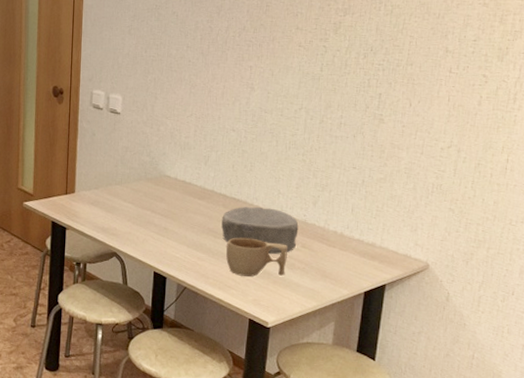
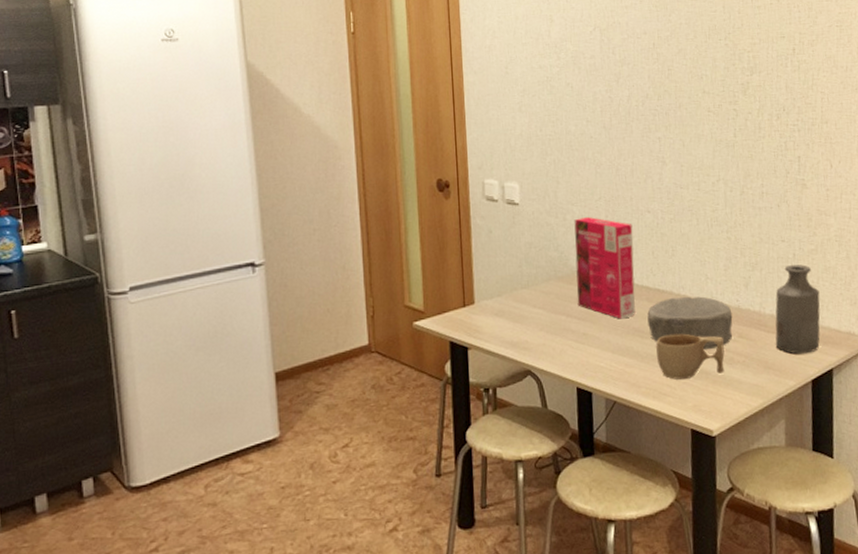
cereal box: none [162,130,218,220] -> present [574,217,636,319]
bottle: none [334,190,383,269] -> present [775,264,821,354]

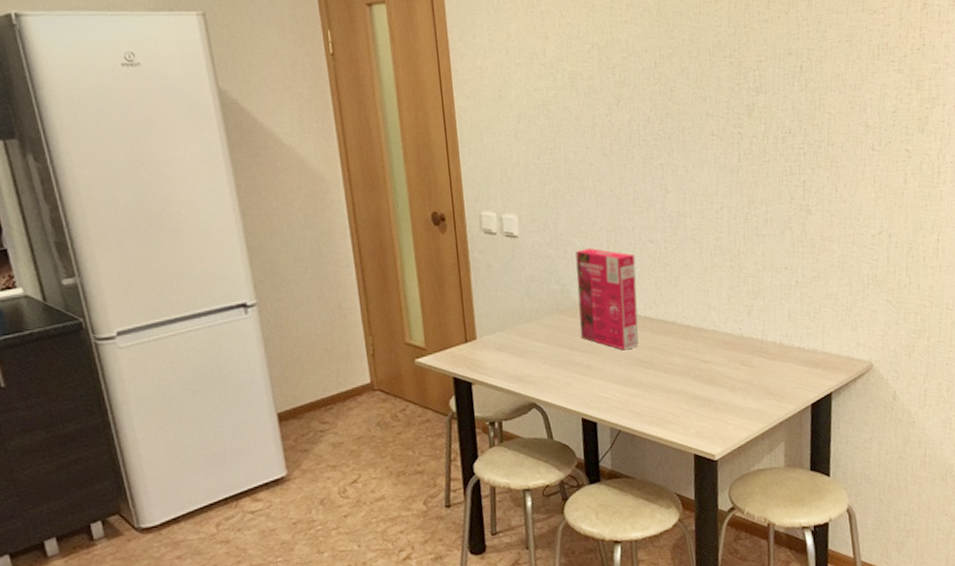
bowl: present [647,296,733,349] -> none [650,325,736,378]
cup: present [656,333,725,380] -> none [659,362,727,408]
bottle: present [775,264,821,354] -> none [776,291,822,380]

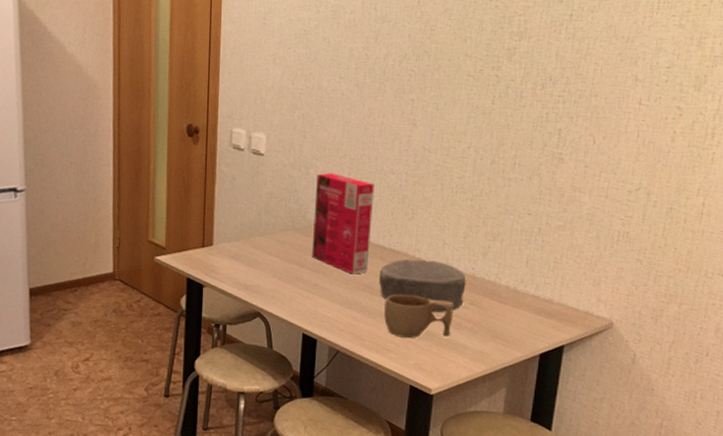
bowl: none [650,325,736,378] -> present [379,258,466,312]
cup: none [659,362,727,408] -> present [384,294,453,338]

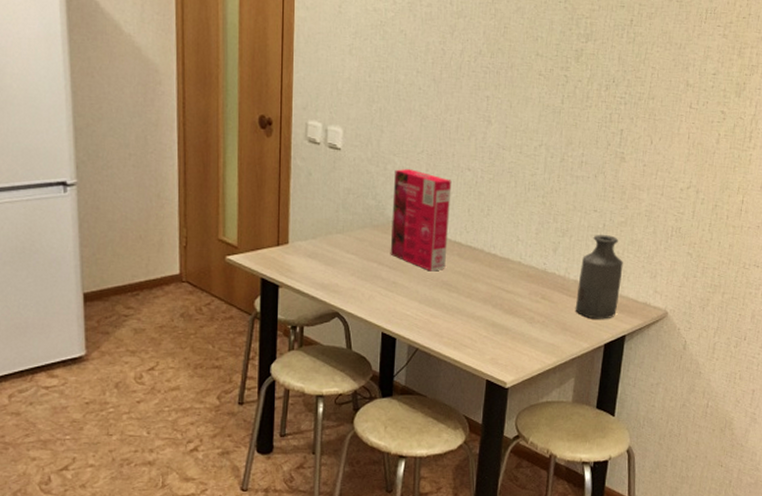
bowl: present [379,258,466,312] -> none [456,255,538,307]
cup: present [384,294,453,338] -> none [462,290,527,333]
bottle: none [506,239,561,328] -> present [575,235,623,319]

